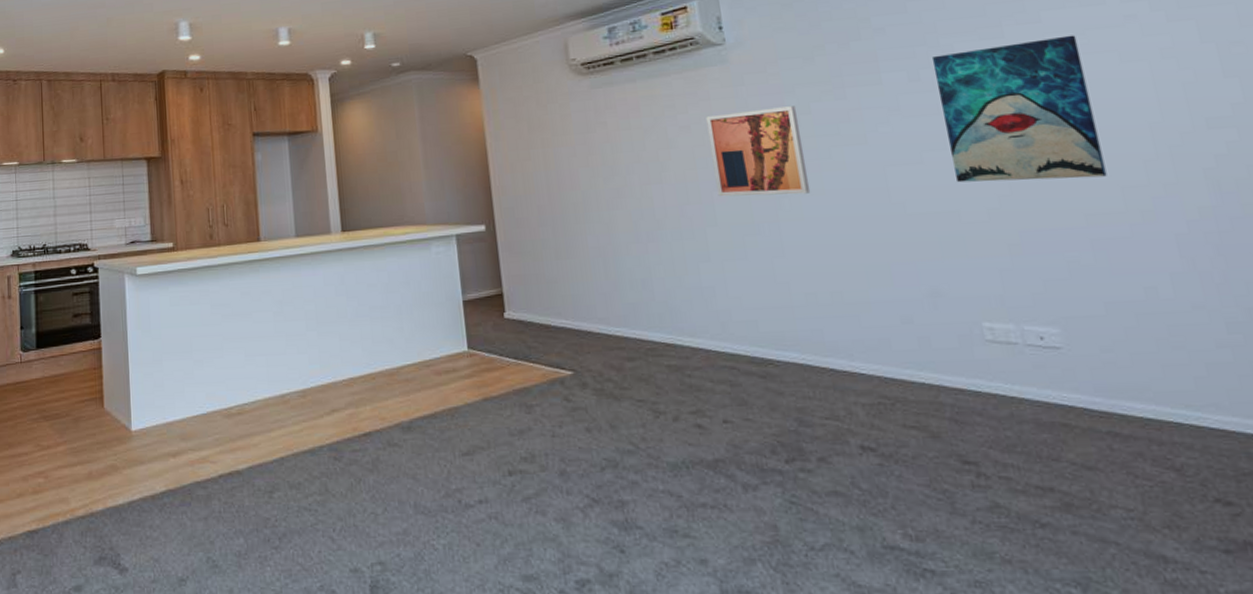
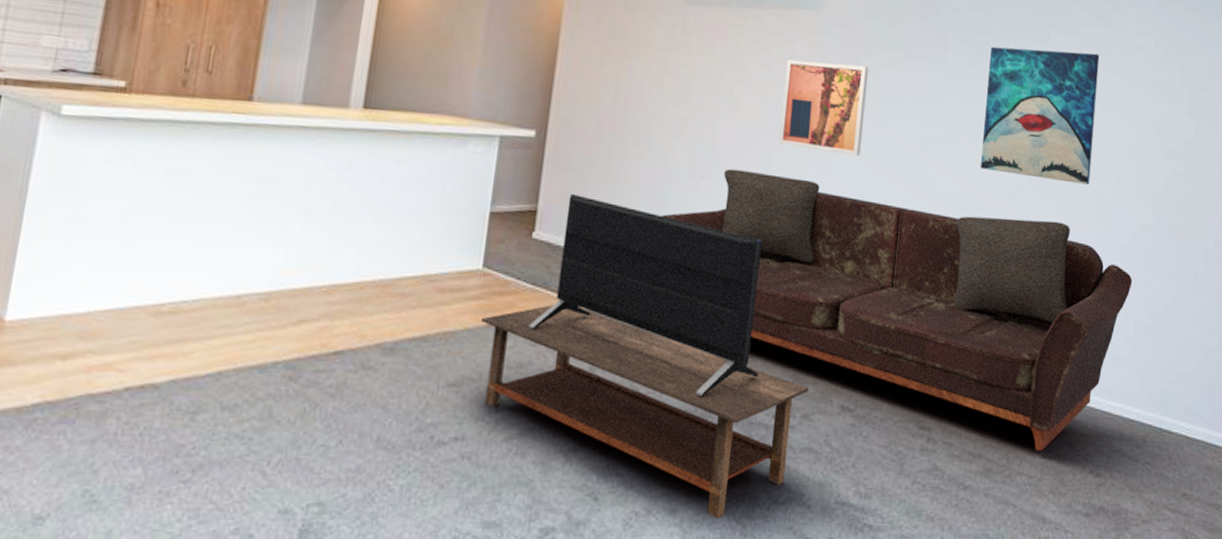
sofa: none [478,222,1207,567] -> present [482,168,1133,518]

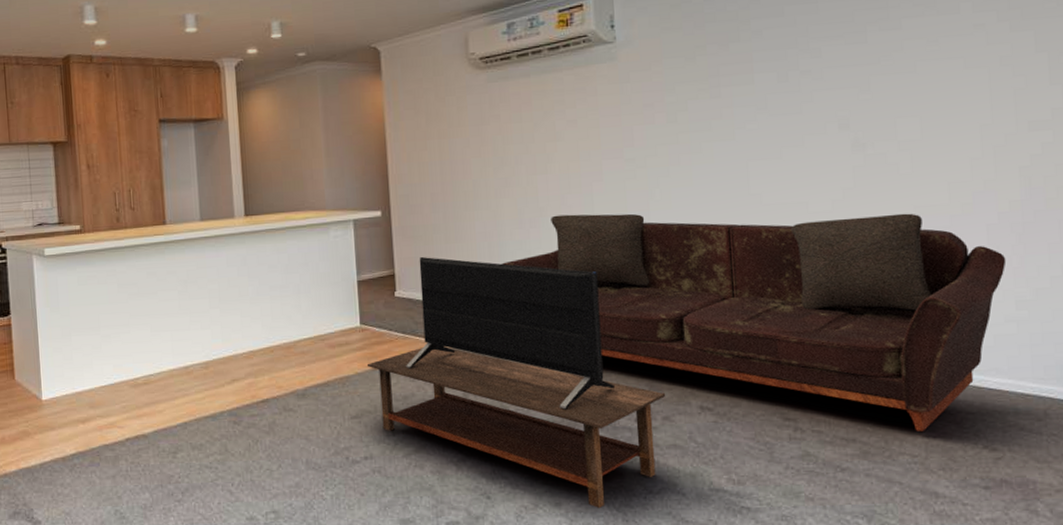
wall art: present [778,59,868,156] -> none [592,103,680,187]
wall art: present [981,46,1100,185] -> none [800,42,938,177]

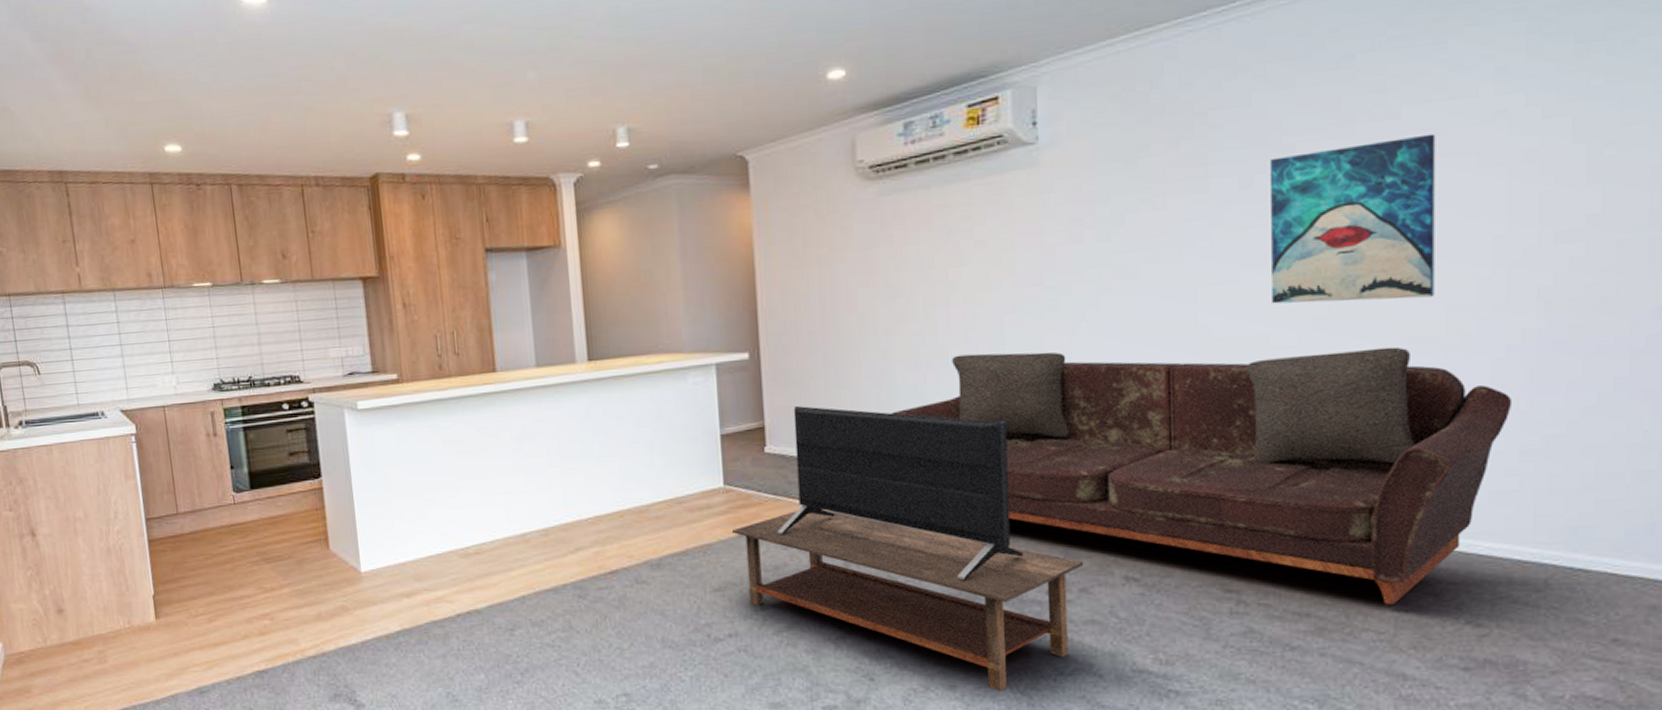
wall art: none [800,42,938,177] -> present [1269,133,1436,304]

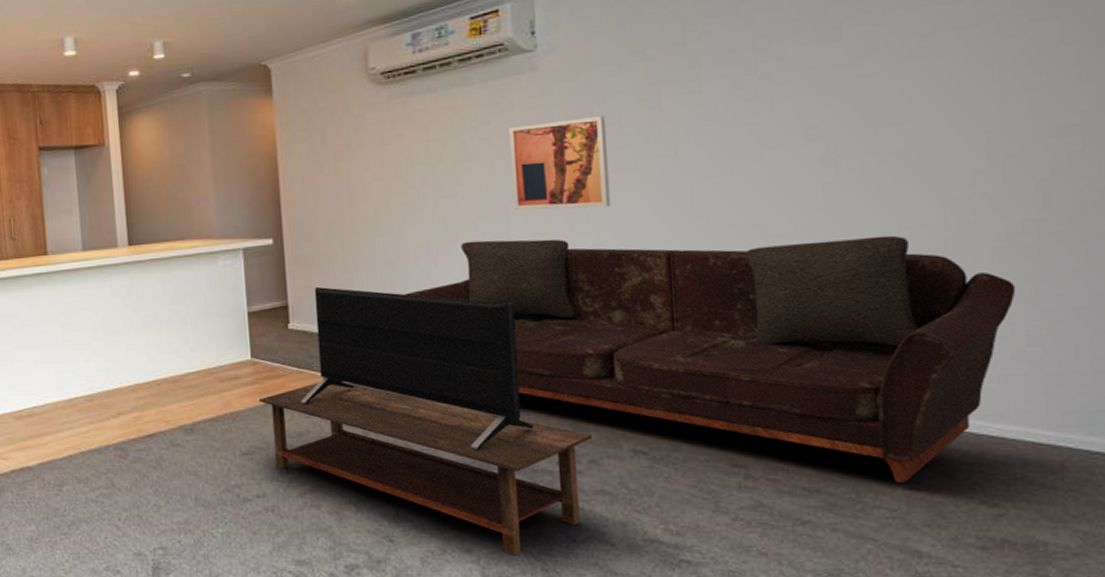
wall art: none [1006,217,1111,321] -> present [508,116,612,211]
wall art: present [1269,133,1436,304] -> none [759,37,930,195]

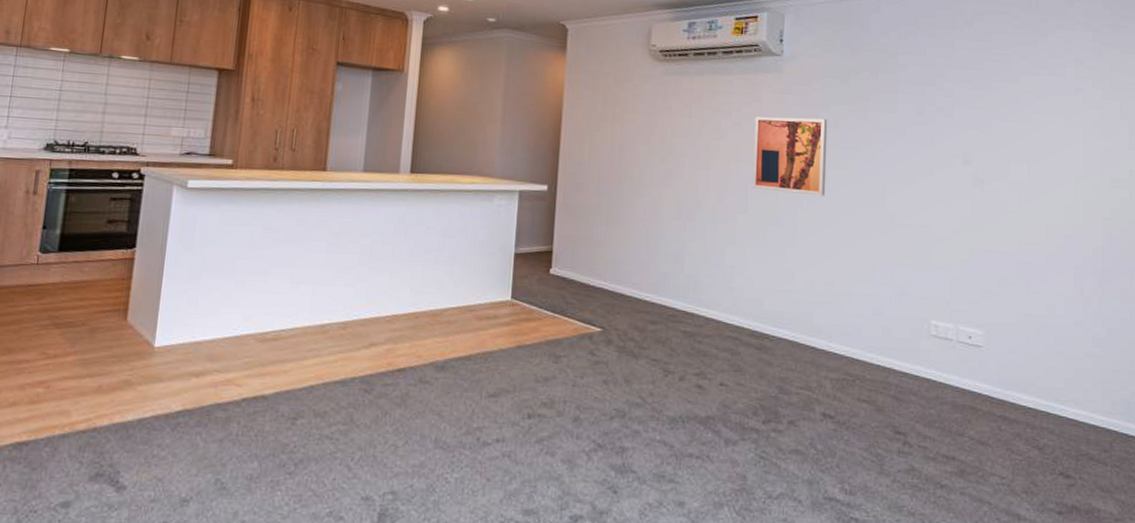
sofa: present [259,235,1016,556] -> none [513,211,1088,510]

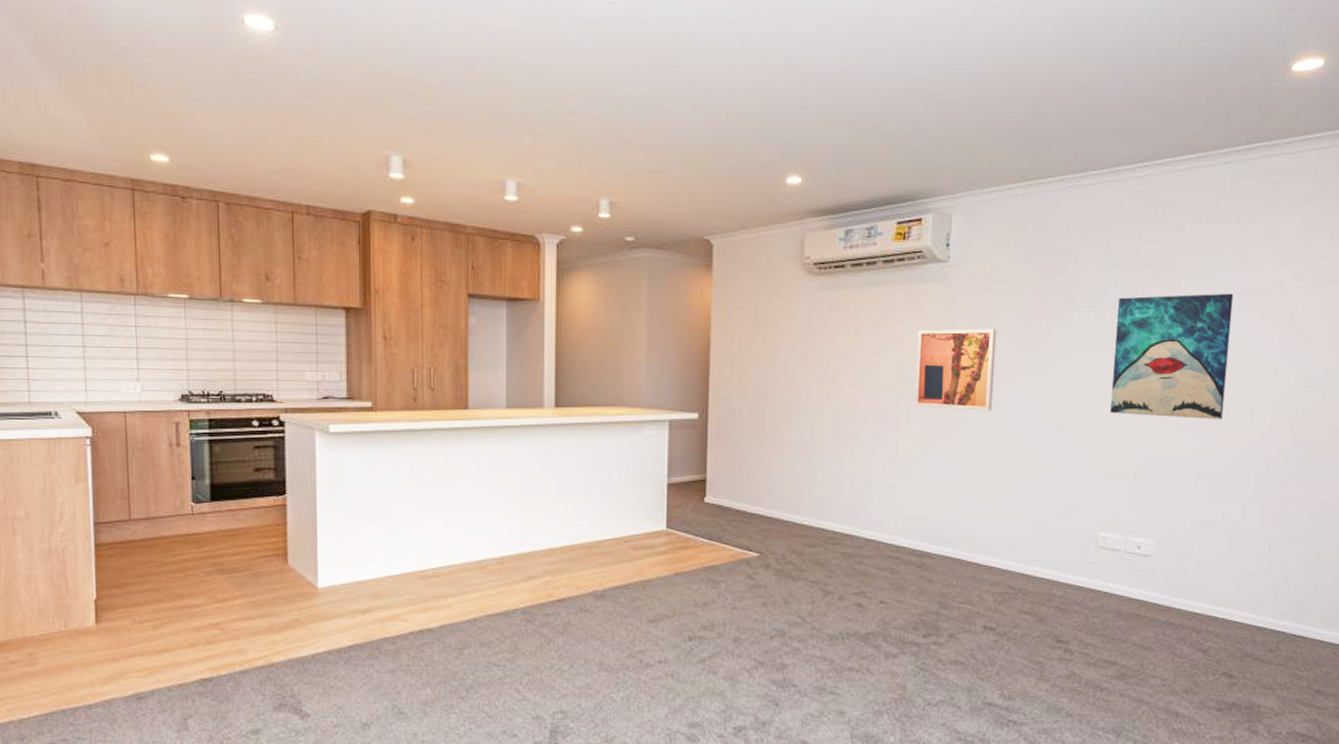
wall art: none [935,96,1040,214] -> present [1110,293,1234,420]

